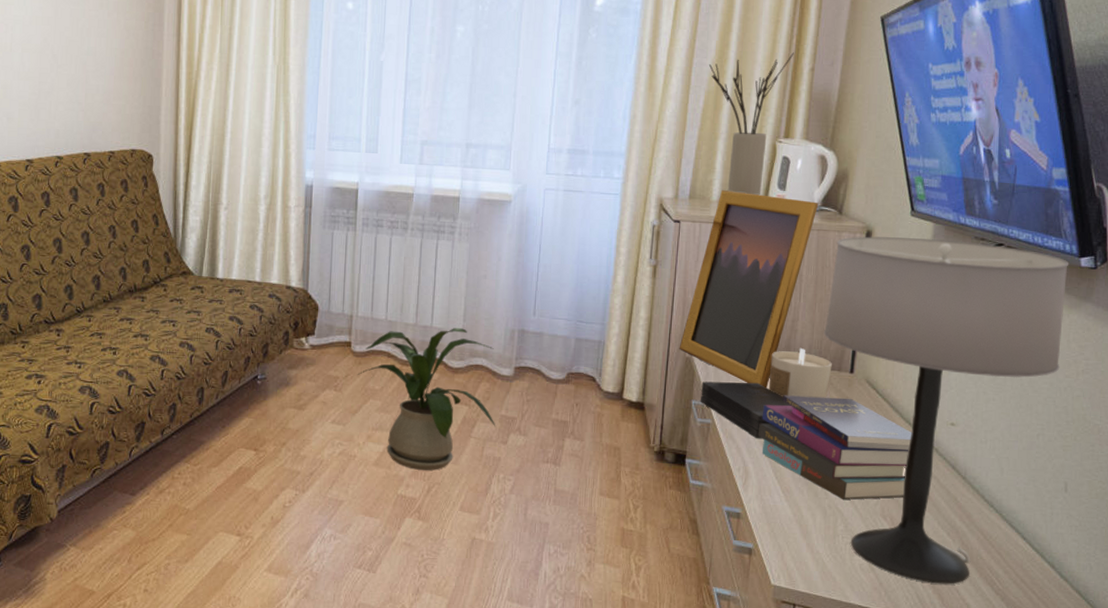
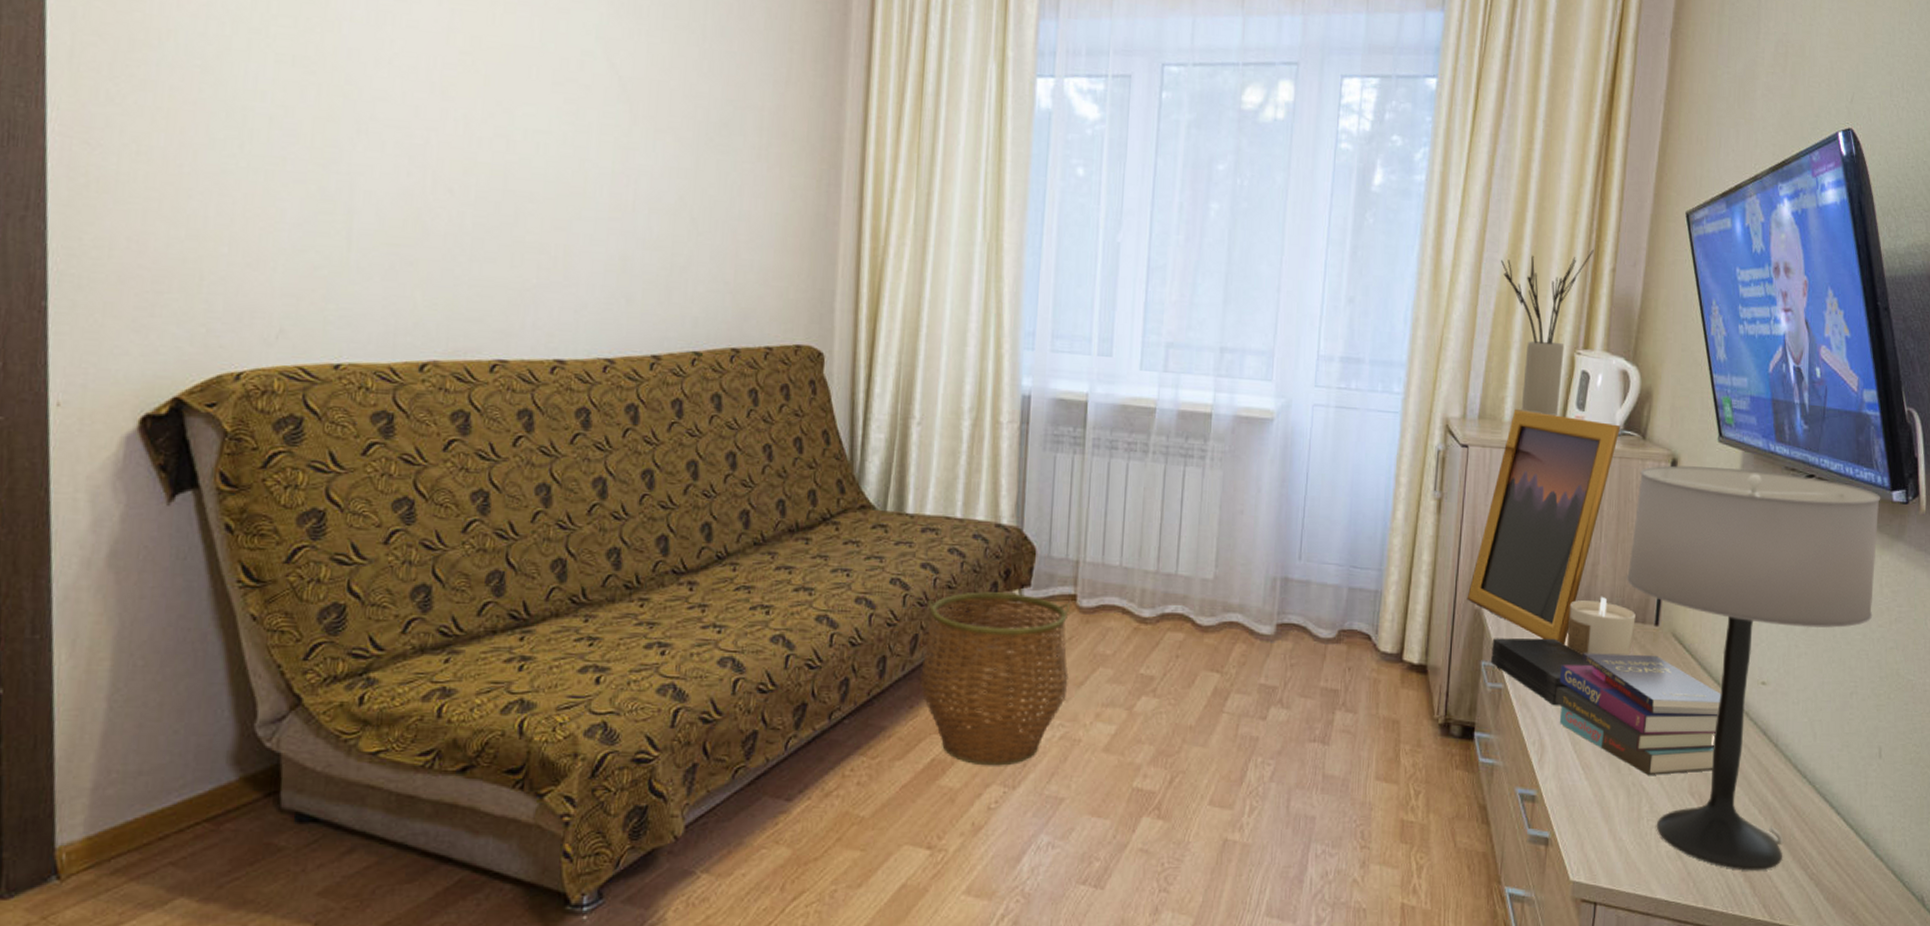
basket: none [230,339,347,474] -> present [920,592,1071,766]
house plant: present [357,328,496,470] -> none [1084,576,1254,755]

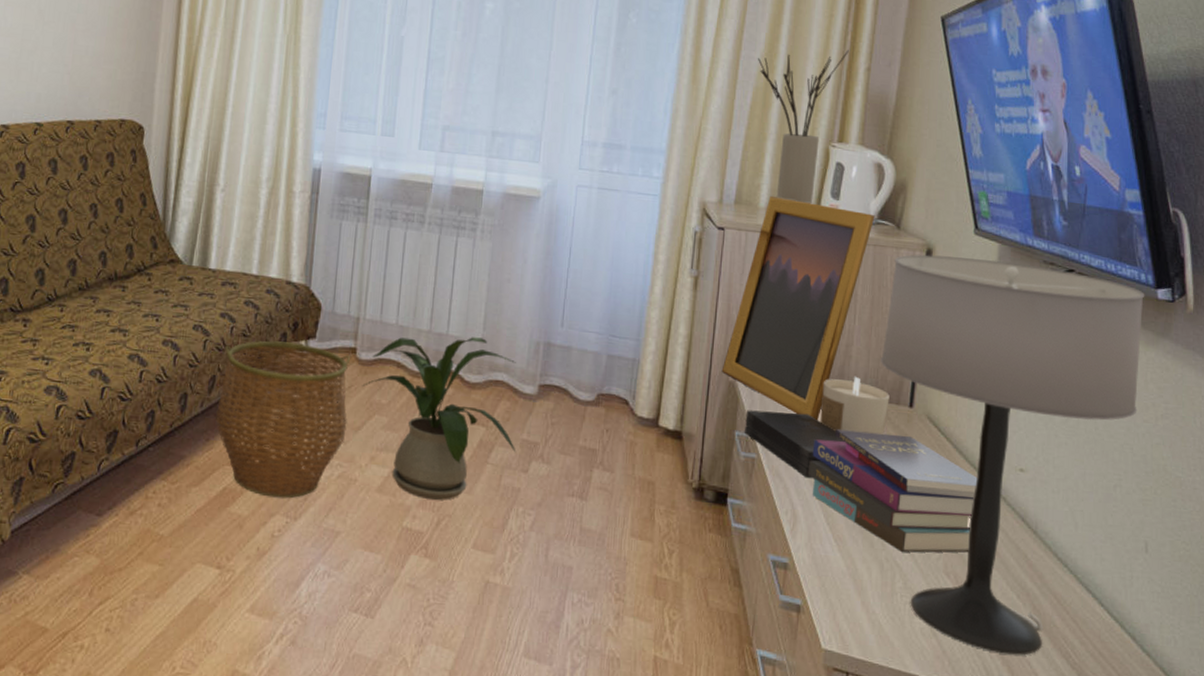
house plant: none [1084,576,1254,755] -> present [362,337,517,500]

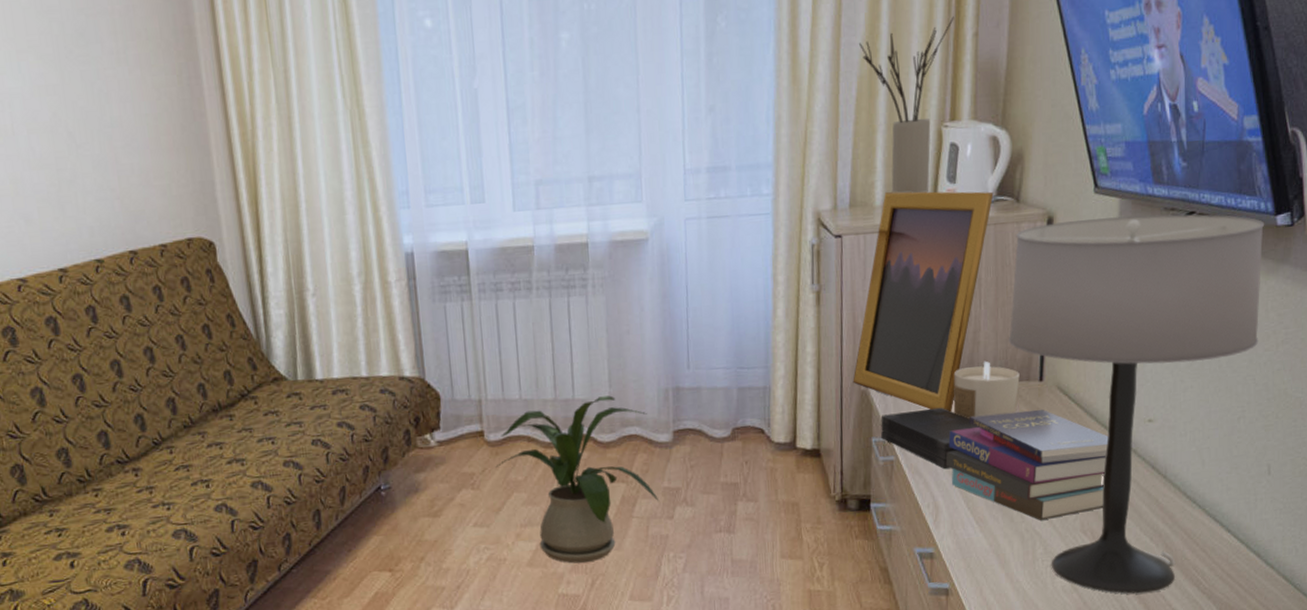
basket: present [215,340,351,498] -> none [349,437,488,593]

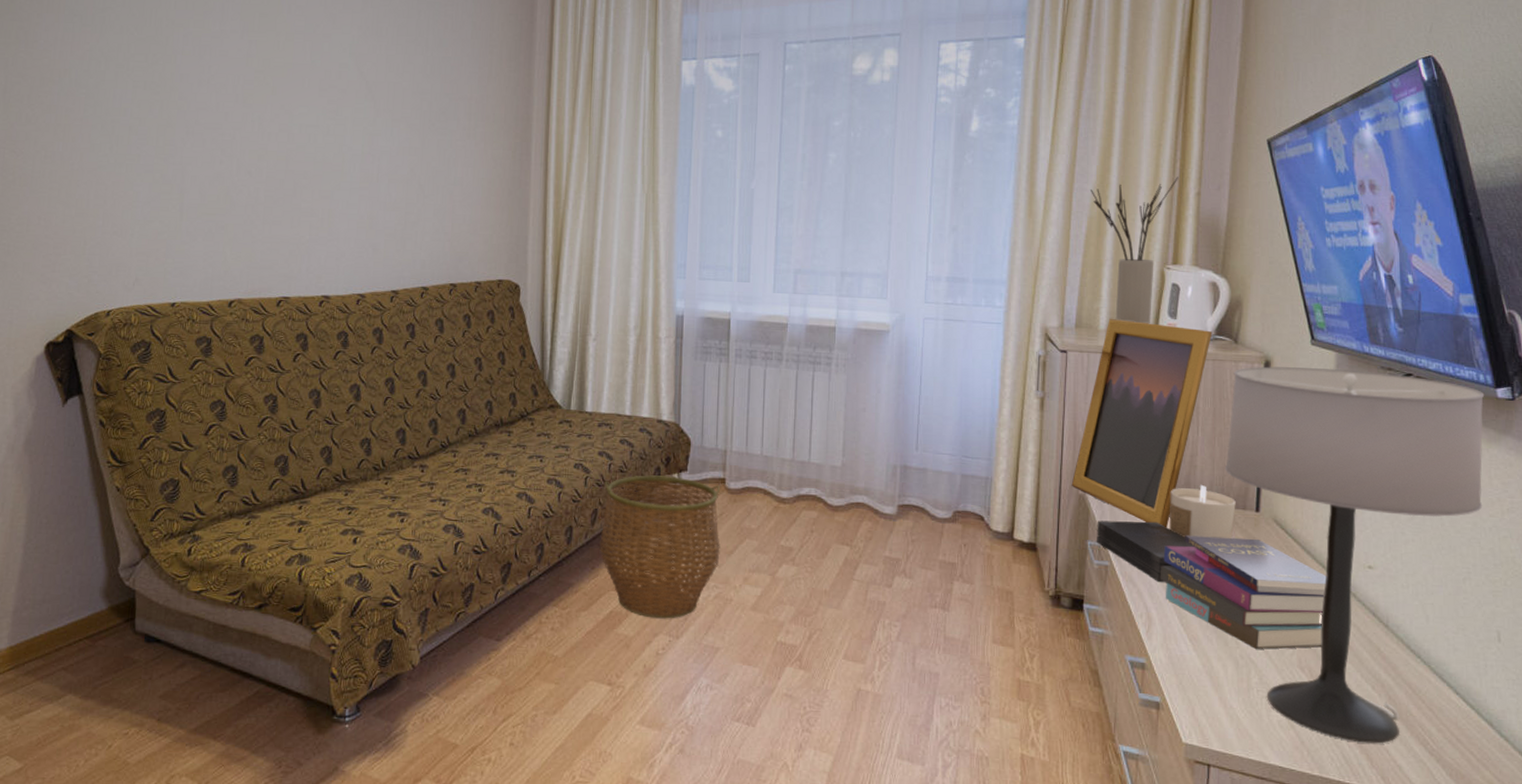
basket: none [349,437,488,593] -> present [599,475,721,619]
house plant: present [495,395,660,563] -> none [732,463,880,615]

